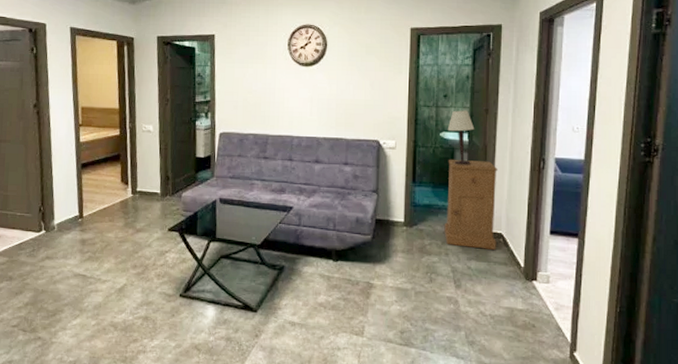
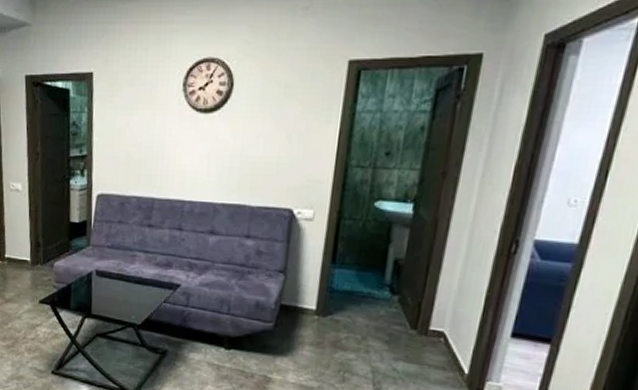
cabinet: present [444,159,497,250] -> none [366,235,449,351]
table lamp: present [447,110,475,165] -> none [385,173,424,245]

